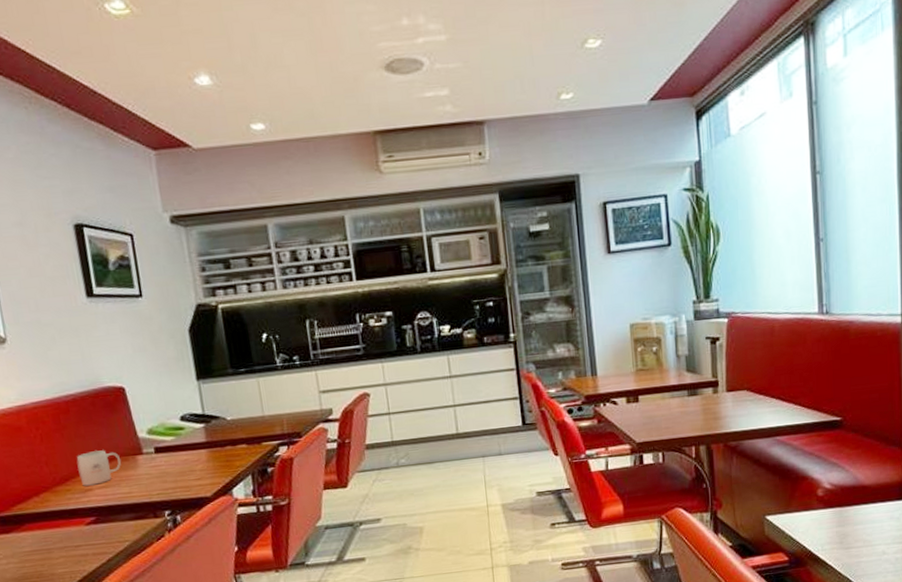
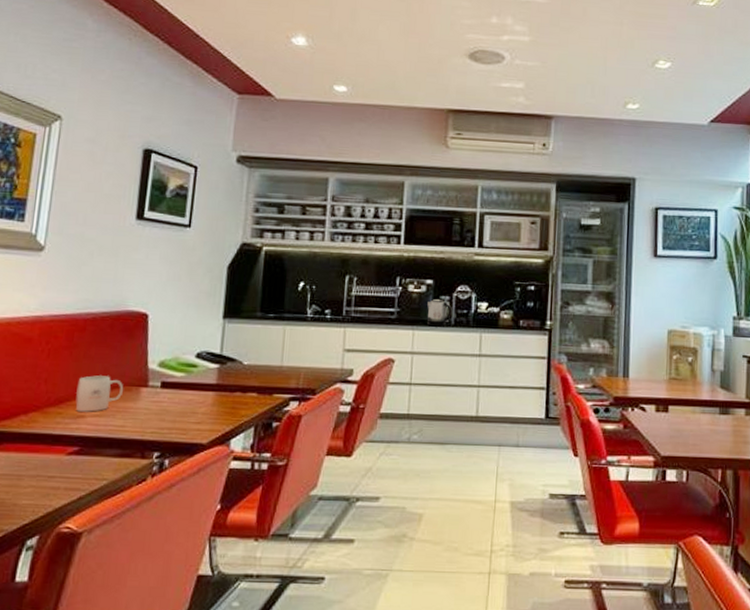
kettle: none [391,329,416,357] -> present [427,299,452,327]

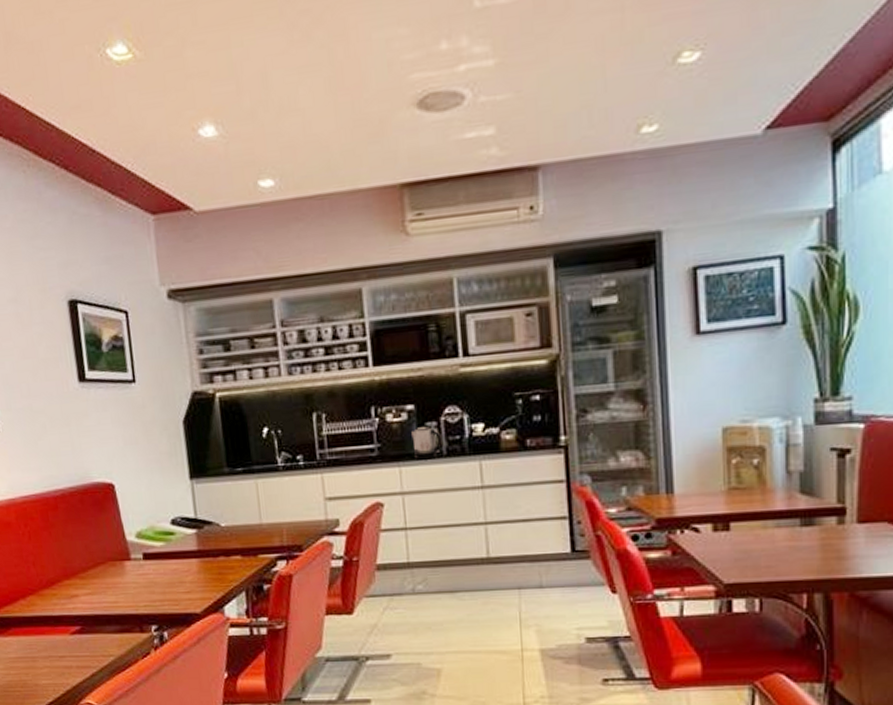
mug: present [75,375,124,412] -> none [63,553,109,591]

